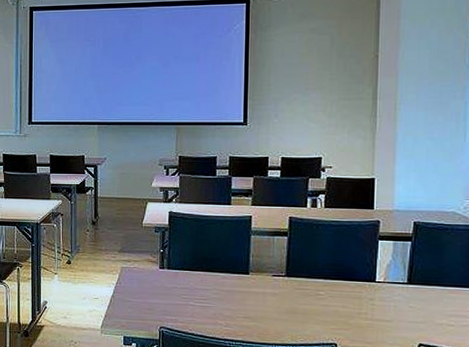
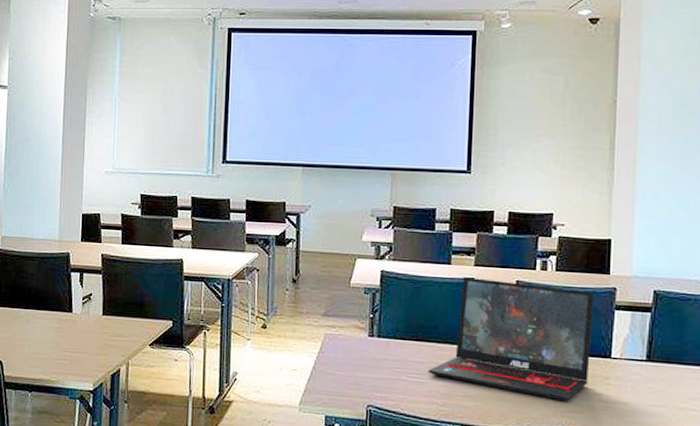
laptop: none [213,215,360,321] -> present [429,277,594,402]

